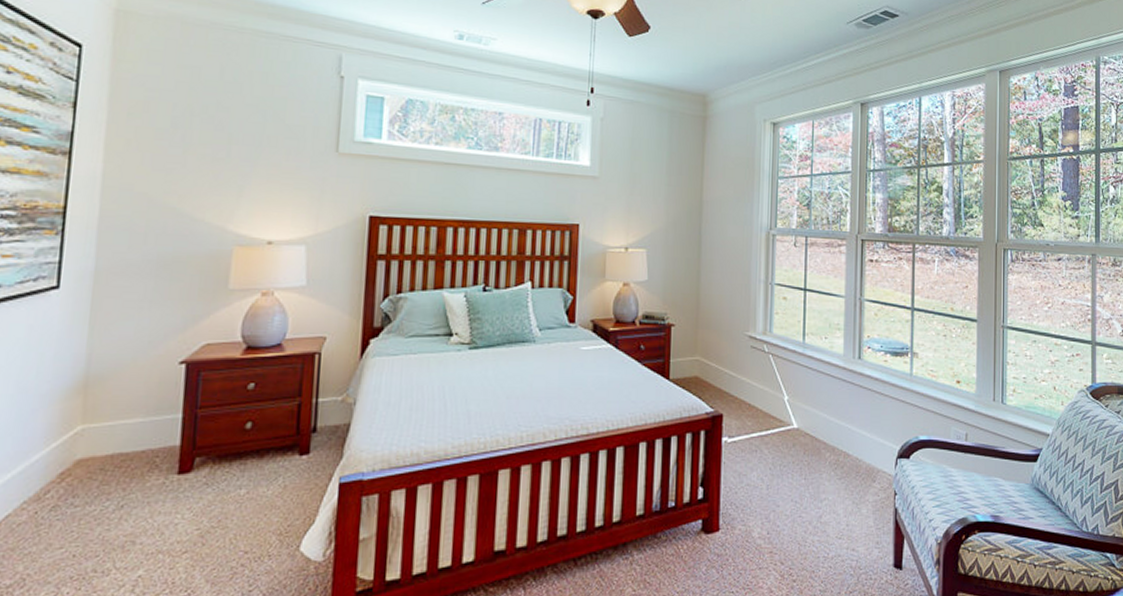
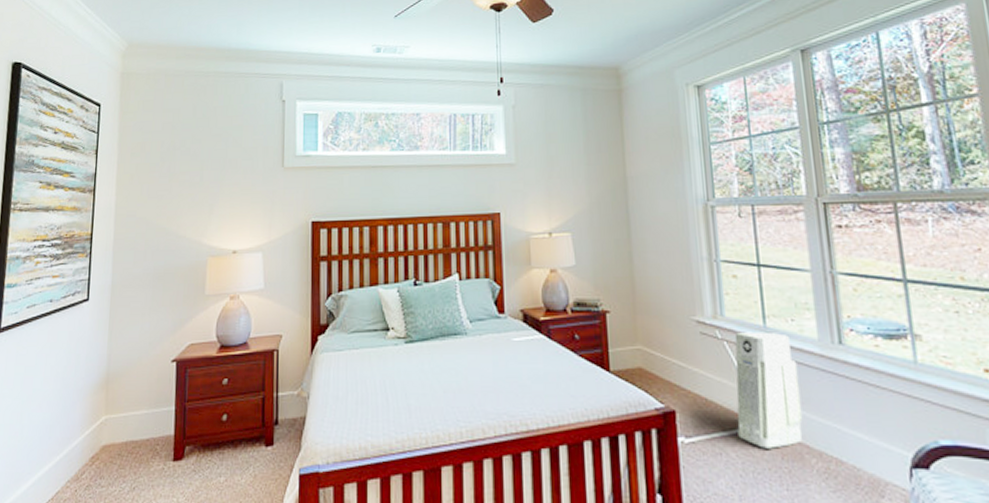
air purifier: none [772,346,825,445] -> present [734,331,803,449]

